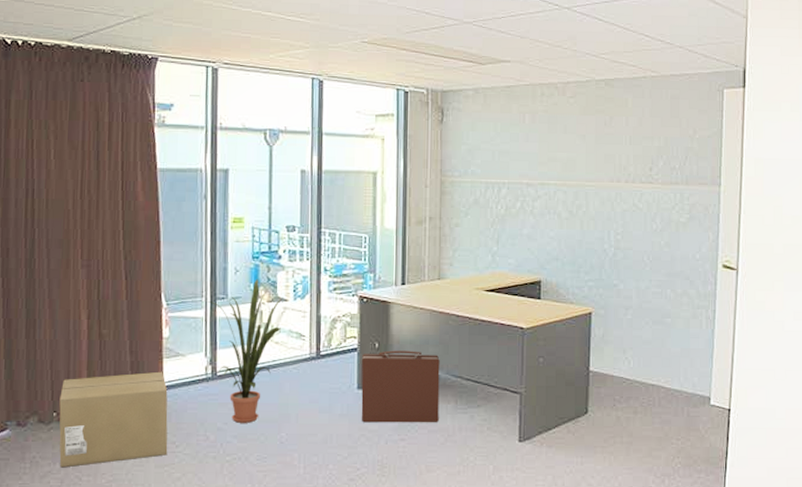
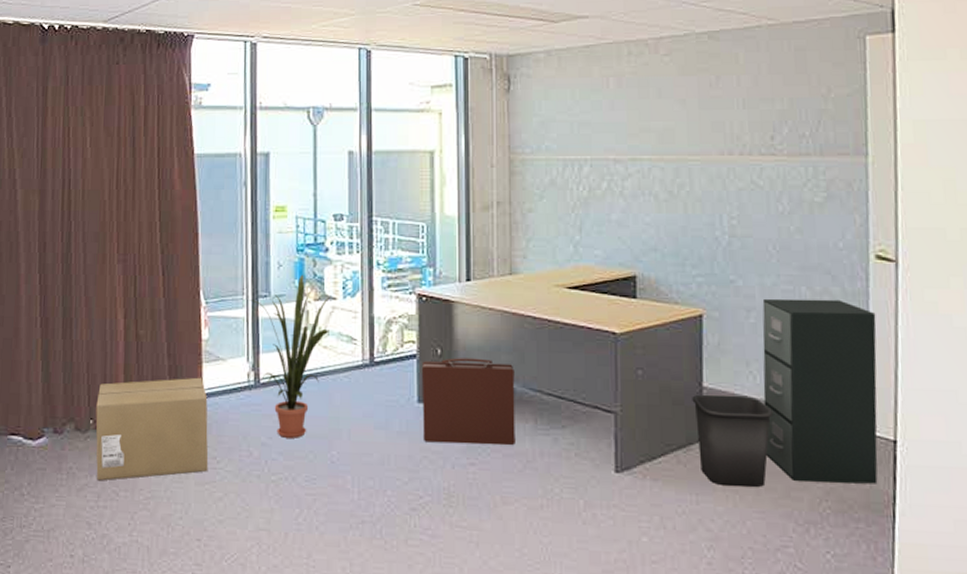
waste bin: none [581,376,642,449] -> present [692,394,774,487]
filing cabinet: none [635,299,721,443] -> present [762,298,878,484]

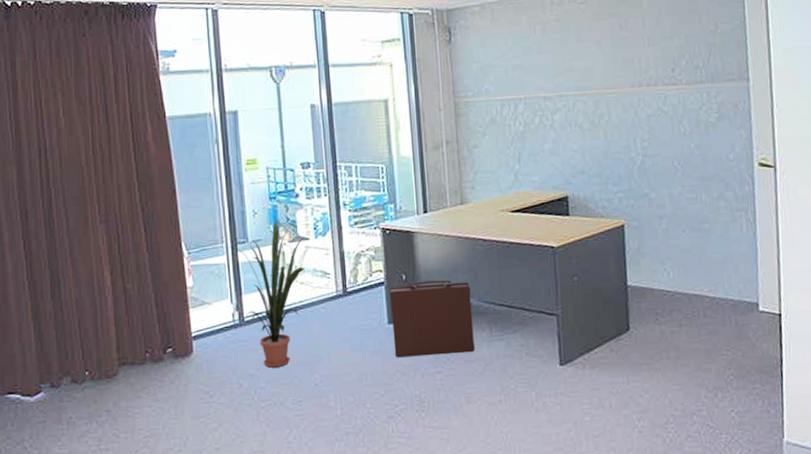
box: present [96,377,209,481] -> none [90,321,202,427]
waste bin: present [692,394,774,487] -> none [619,289,685,366]
filing cabinet: present [762,298,878,484] -> none [671,202,768,356]

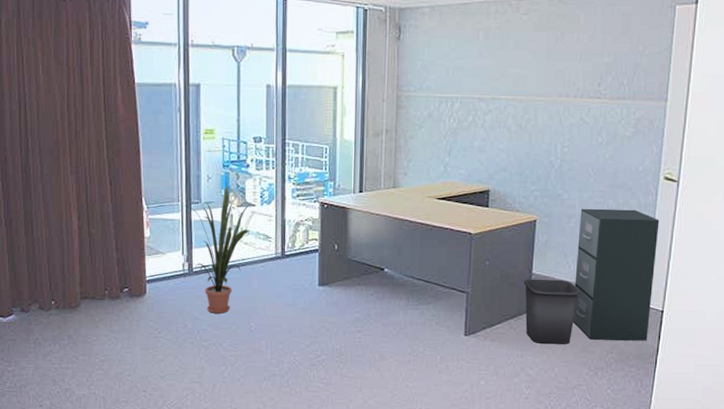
briefcase: present [389,280,475,358] -> none [321,252,394,317]
waste bin: none [619,289,685,366] -> present [524,278,581,344]
filing cabinet: none [671,202,768,356] -> present [573,208,660,341]

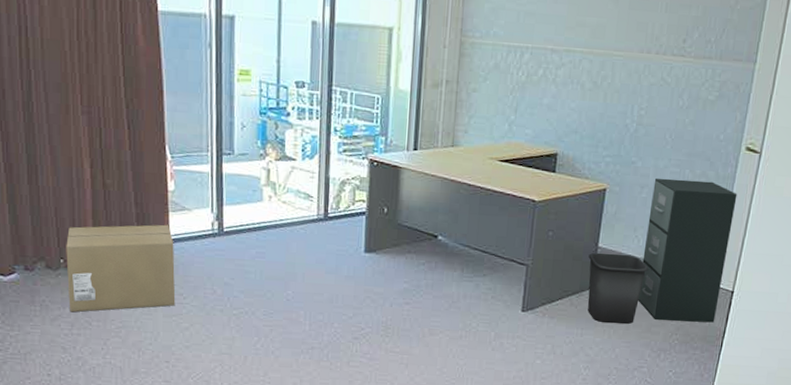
box: none [57,267,152,348] -> present [66,224,176,313]
house plant: present [184,185,250,314] -> none [214,135,290,280]

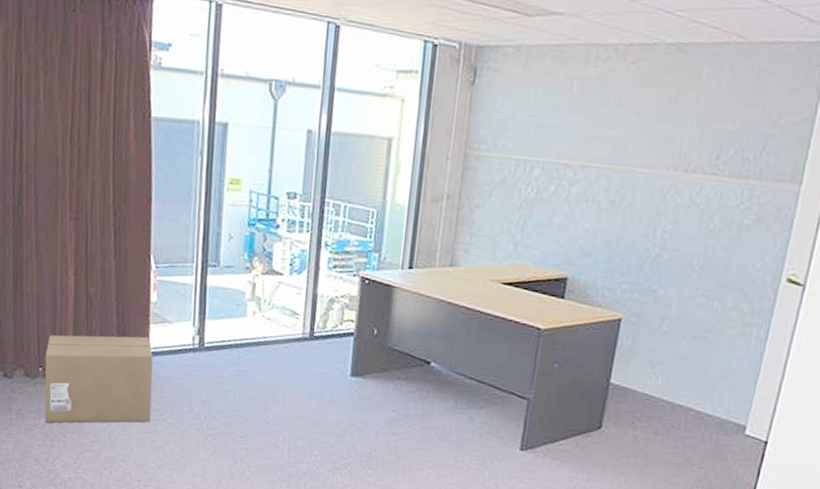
waste bin: present [587,252,649,324] -> none [595,389,668,471]
filing cabinet: present [638,177,738,323] -> none [654,309,775,476]

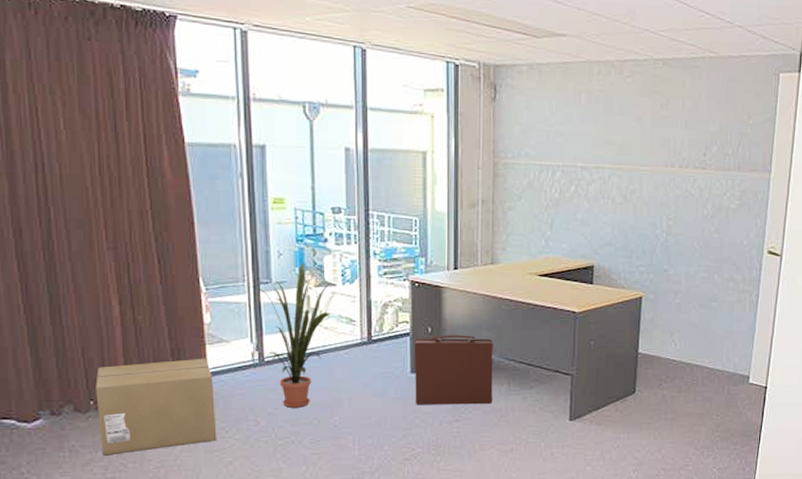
house plant: none [199,248,277,399] -> present [251,262,330,408]
briefcase: none [352,338,443,420] -> present [414,335,493,405]

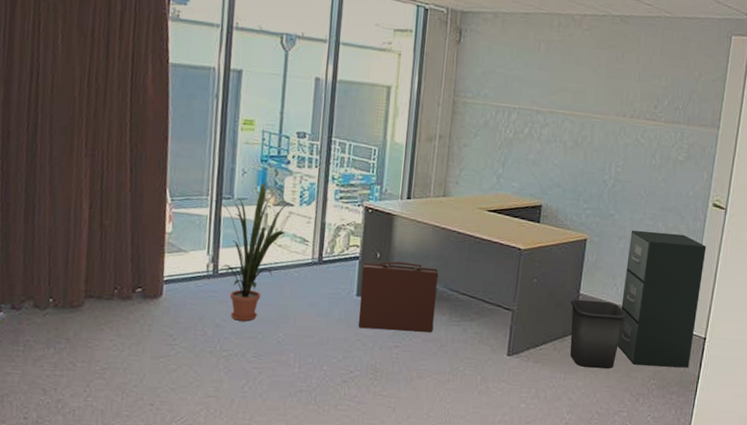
box: present [95,358,217,456] -> none [54,265,168,353]
waste bin: none [630,358,687,425] -> present [570,299,627,369]
filing cabinet: none [679,284,763,419] -> present [617,229,707,368]

